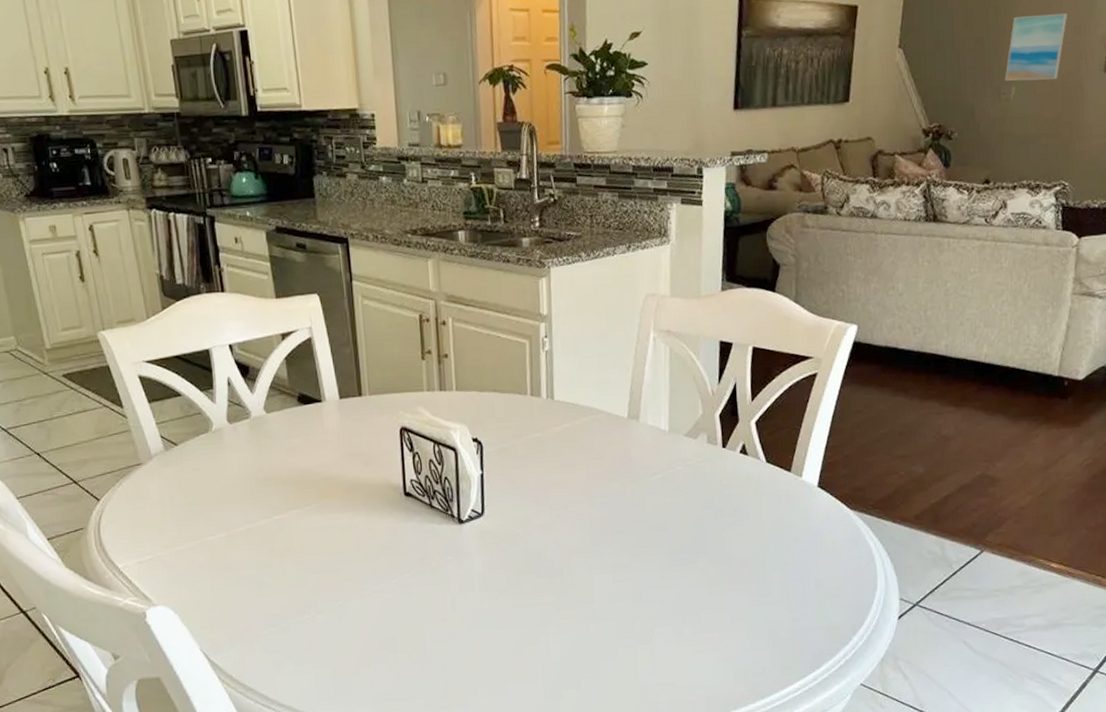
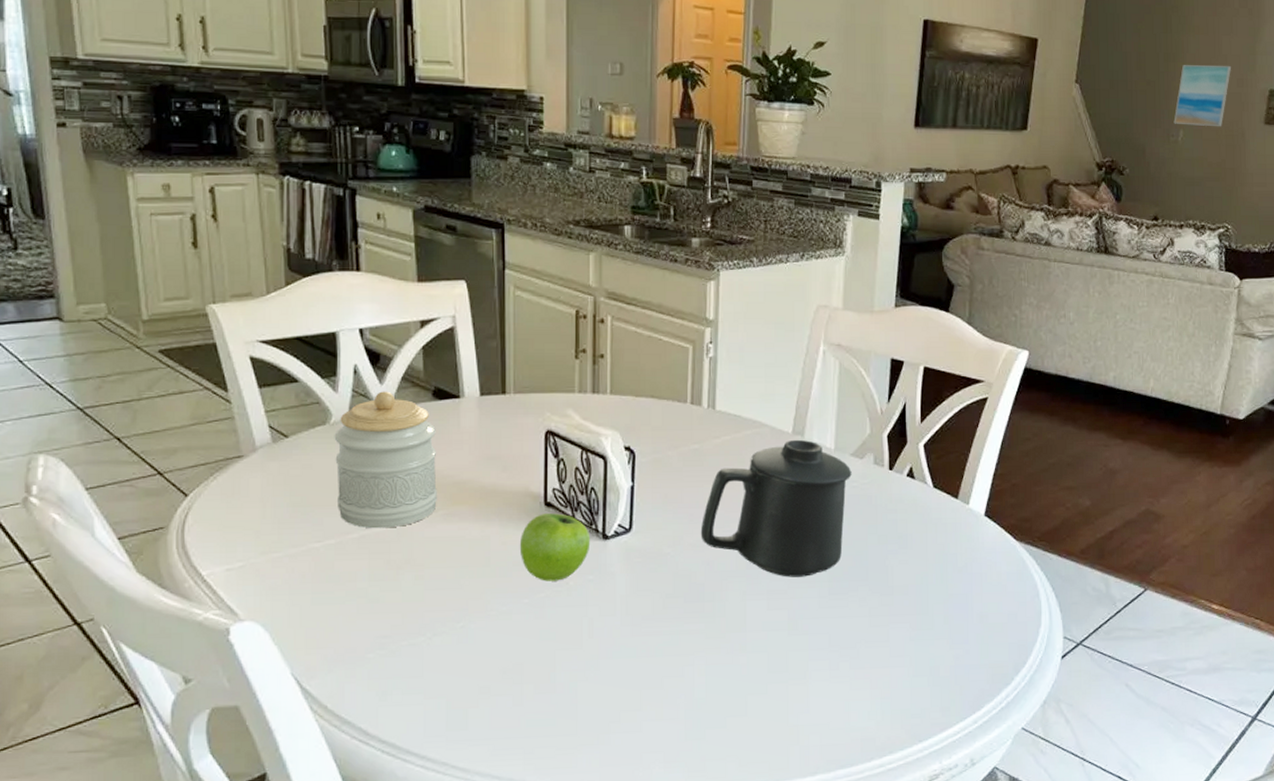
jar: none [216,399,310,522] -> present [334,391,437,529]
fruit: none [384,502,448,563] -> present [519,513,591,581]
mug: none [547,423,687,552] -> present [700,439,852,577]

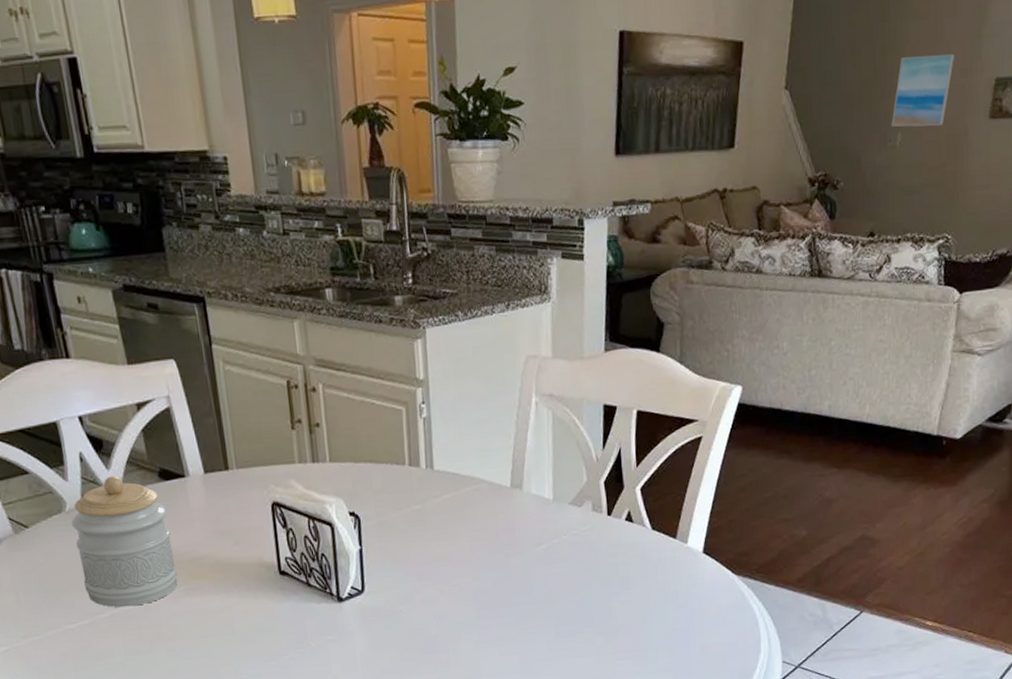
fruit: present [519,513,591,581] -> none [260,580,327,645]
mug: present [700,439,852,577] -> none [429,492,572,625]

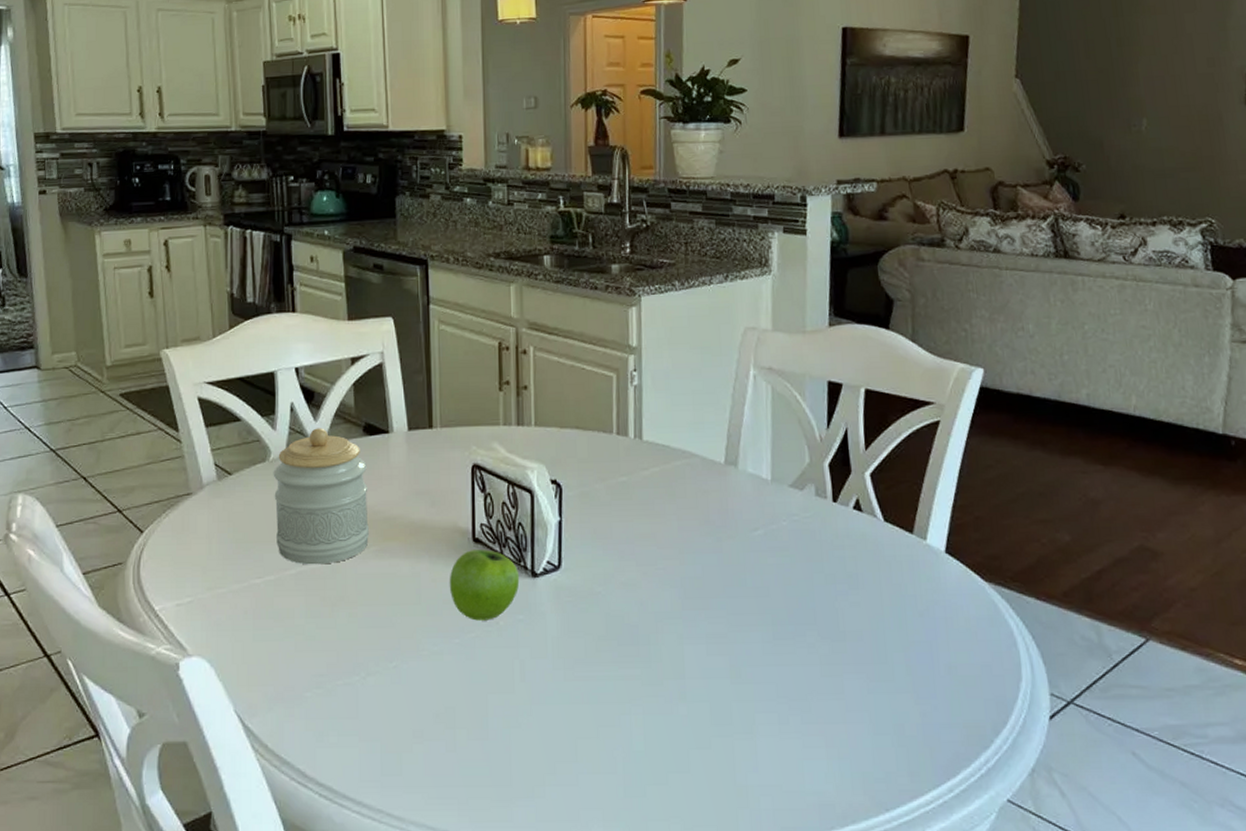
fruit: none [260,580,327,645] -> present [449,549,520,621]
wall art: present [891,53,955,127] -> none [1134,44,1199,113]

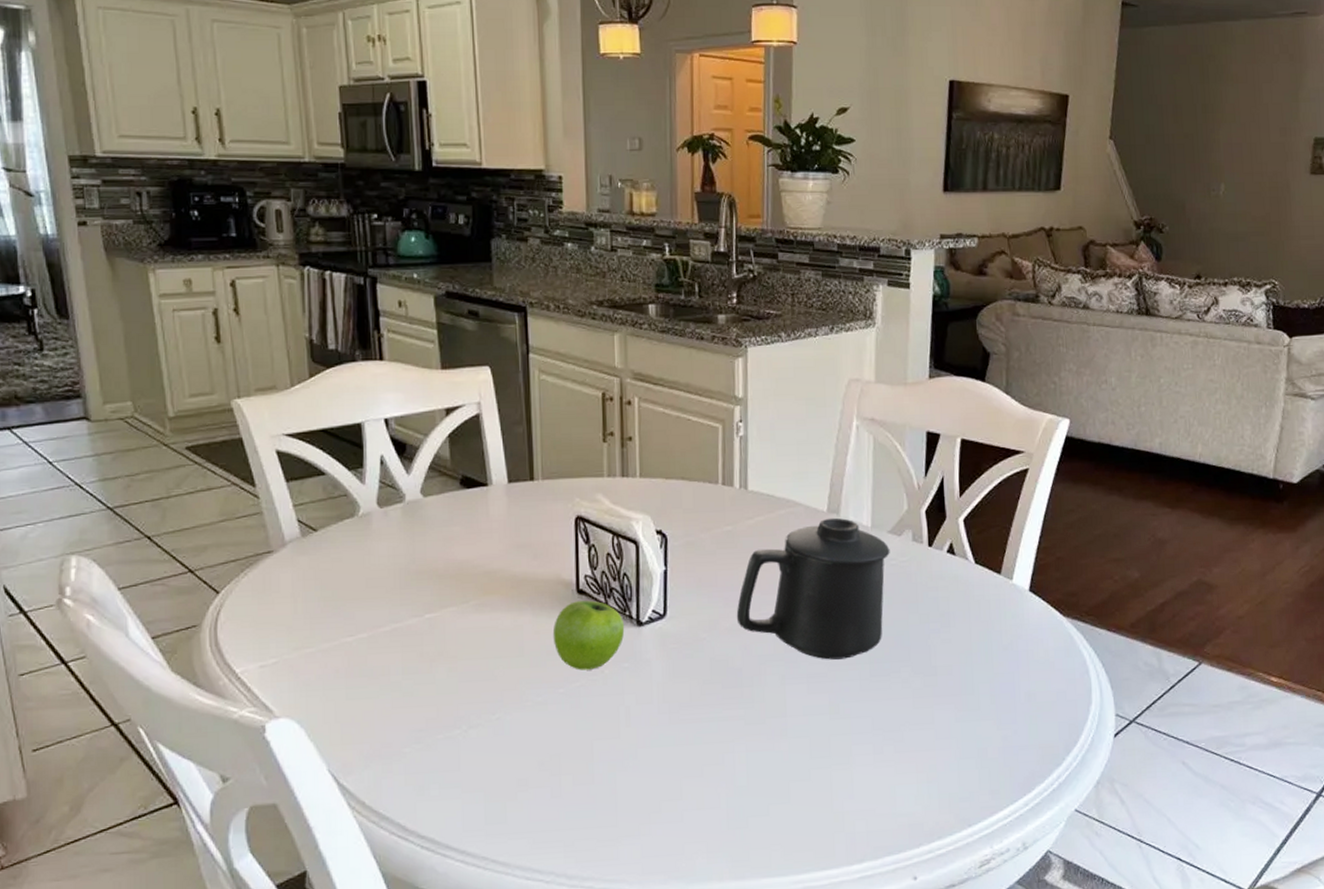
jar: present [273,428,369,565] -> none [363,481,468,621]
mug: none [632,470,792,620] -> present [736,517,890,660]

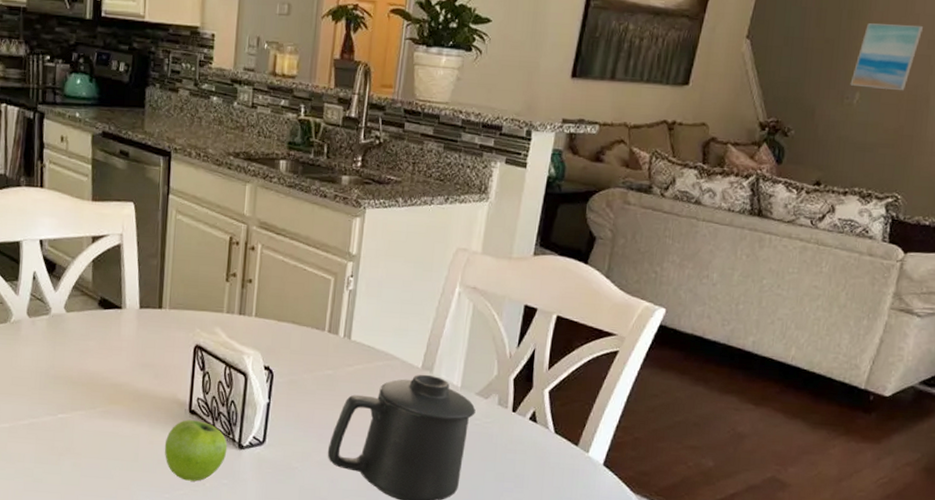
wall art: none [1214,114,1274,179] -> present [850,23,924,91]

